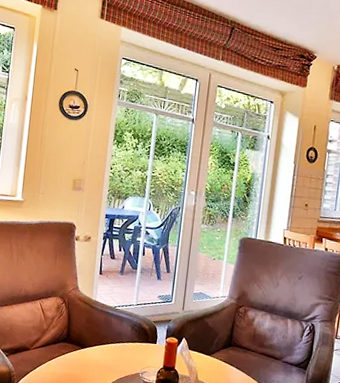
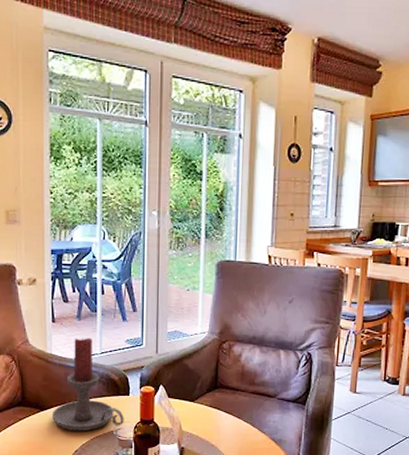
candle holder: none [89,289,150,371] -> present [51,338,124,432]

